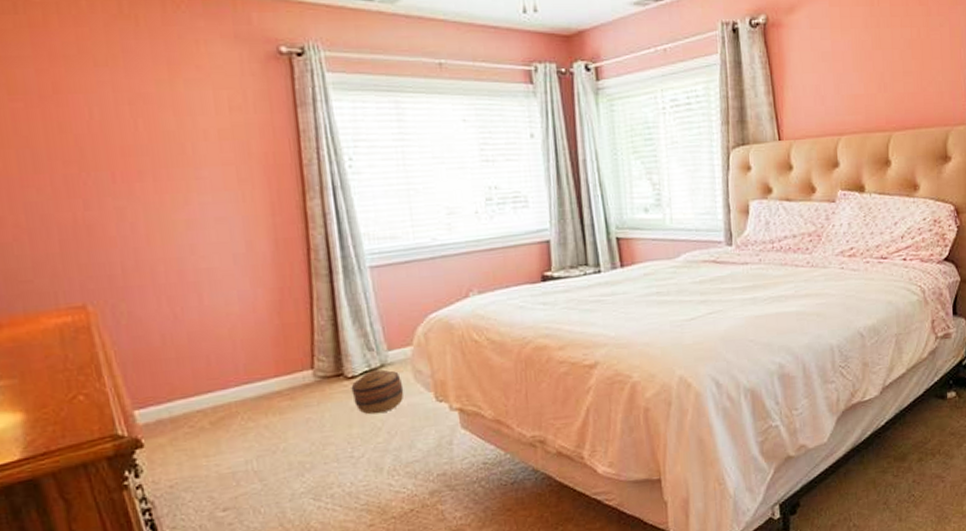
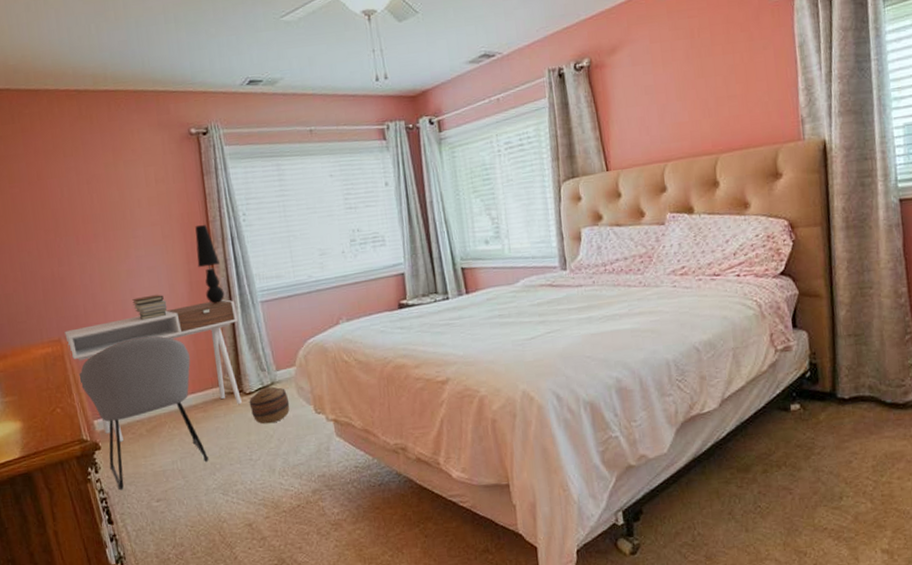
desk: none [92,262,342,438] -> present [64,299,242,442]
chair: none [112,305,296,499] -> present [78,336,209,491]
book stack: none [193,252,243,285] -> present [132,294,168,320]
table lamp: none [283,167,322,267] -> present [195,224,225,304]

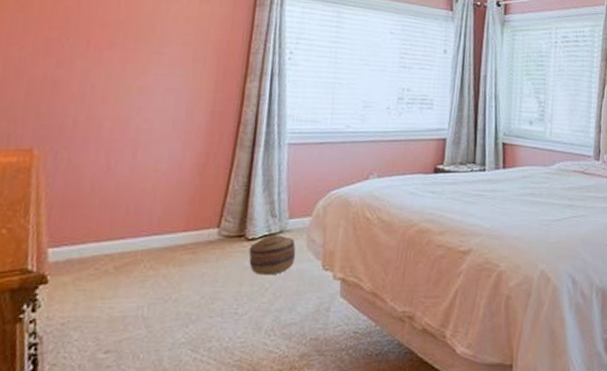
desk: present [64,299,242,442] -> none [39,134,259,277]
chair: present [78,336,209,491] -> none [42,161,192,336]
book stack: present [132,294,168,320] -> none [137,117,179,143]
table lamp: present [195,224,225,304] -> none [225,54,252,138]

